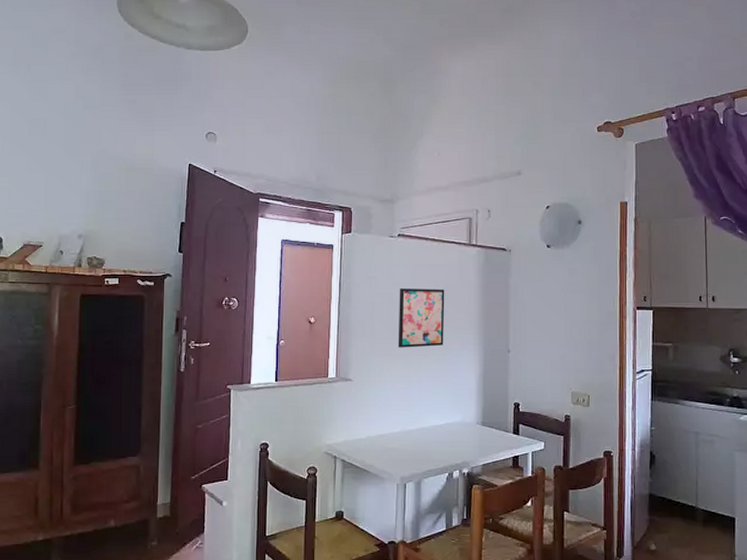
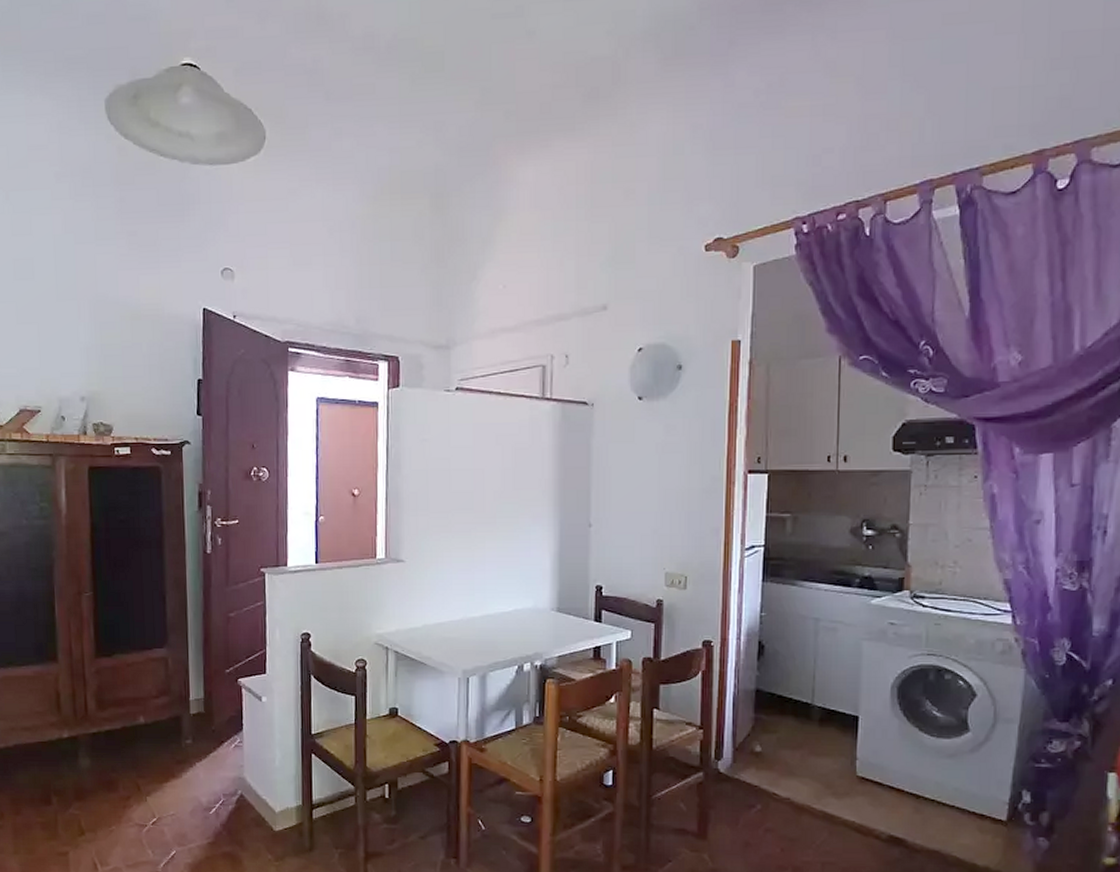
wall art: present [398,287,445,348] -> none [457,452,513,523]

